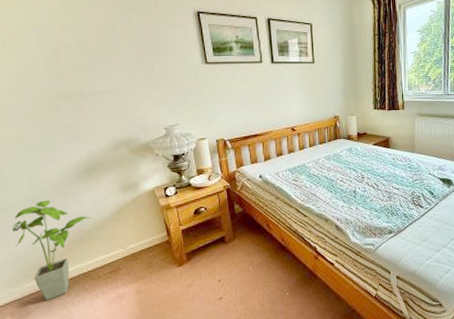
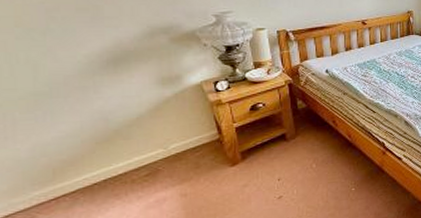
house plant: present [12,200,91,300] -> none [9,94,121,209]

